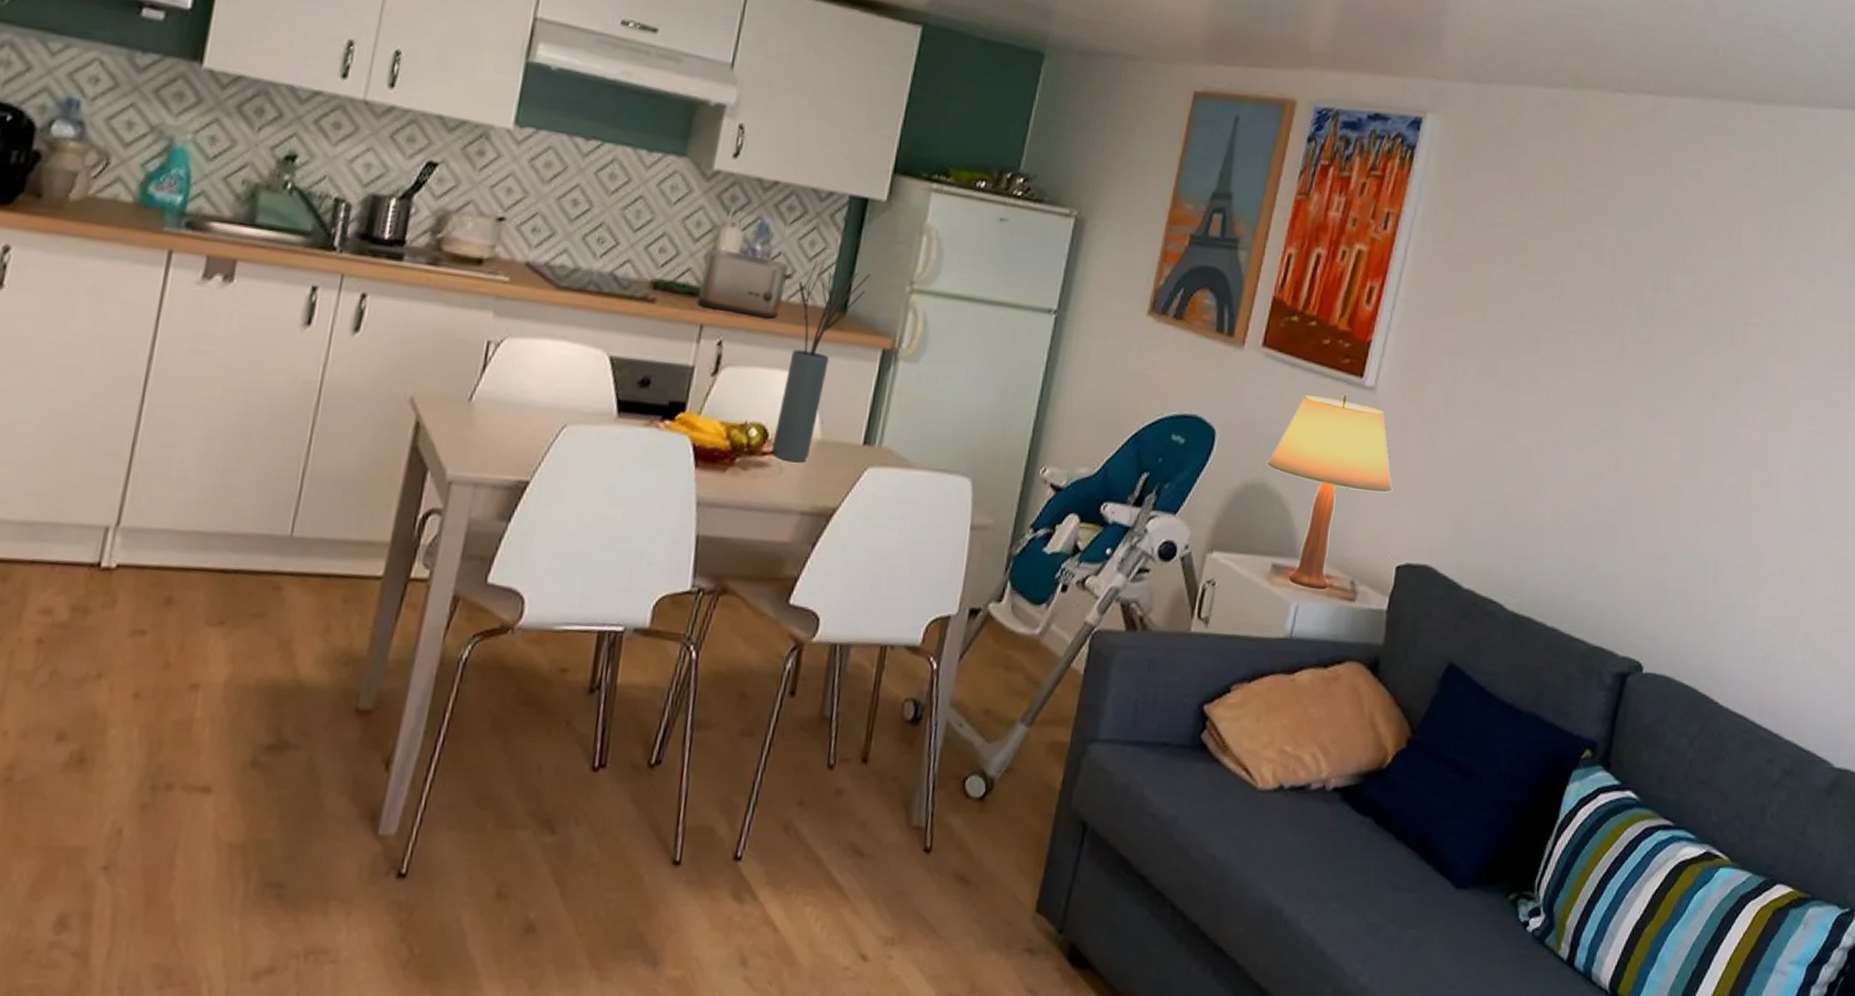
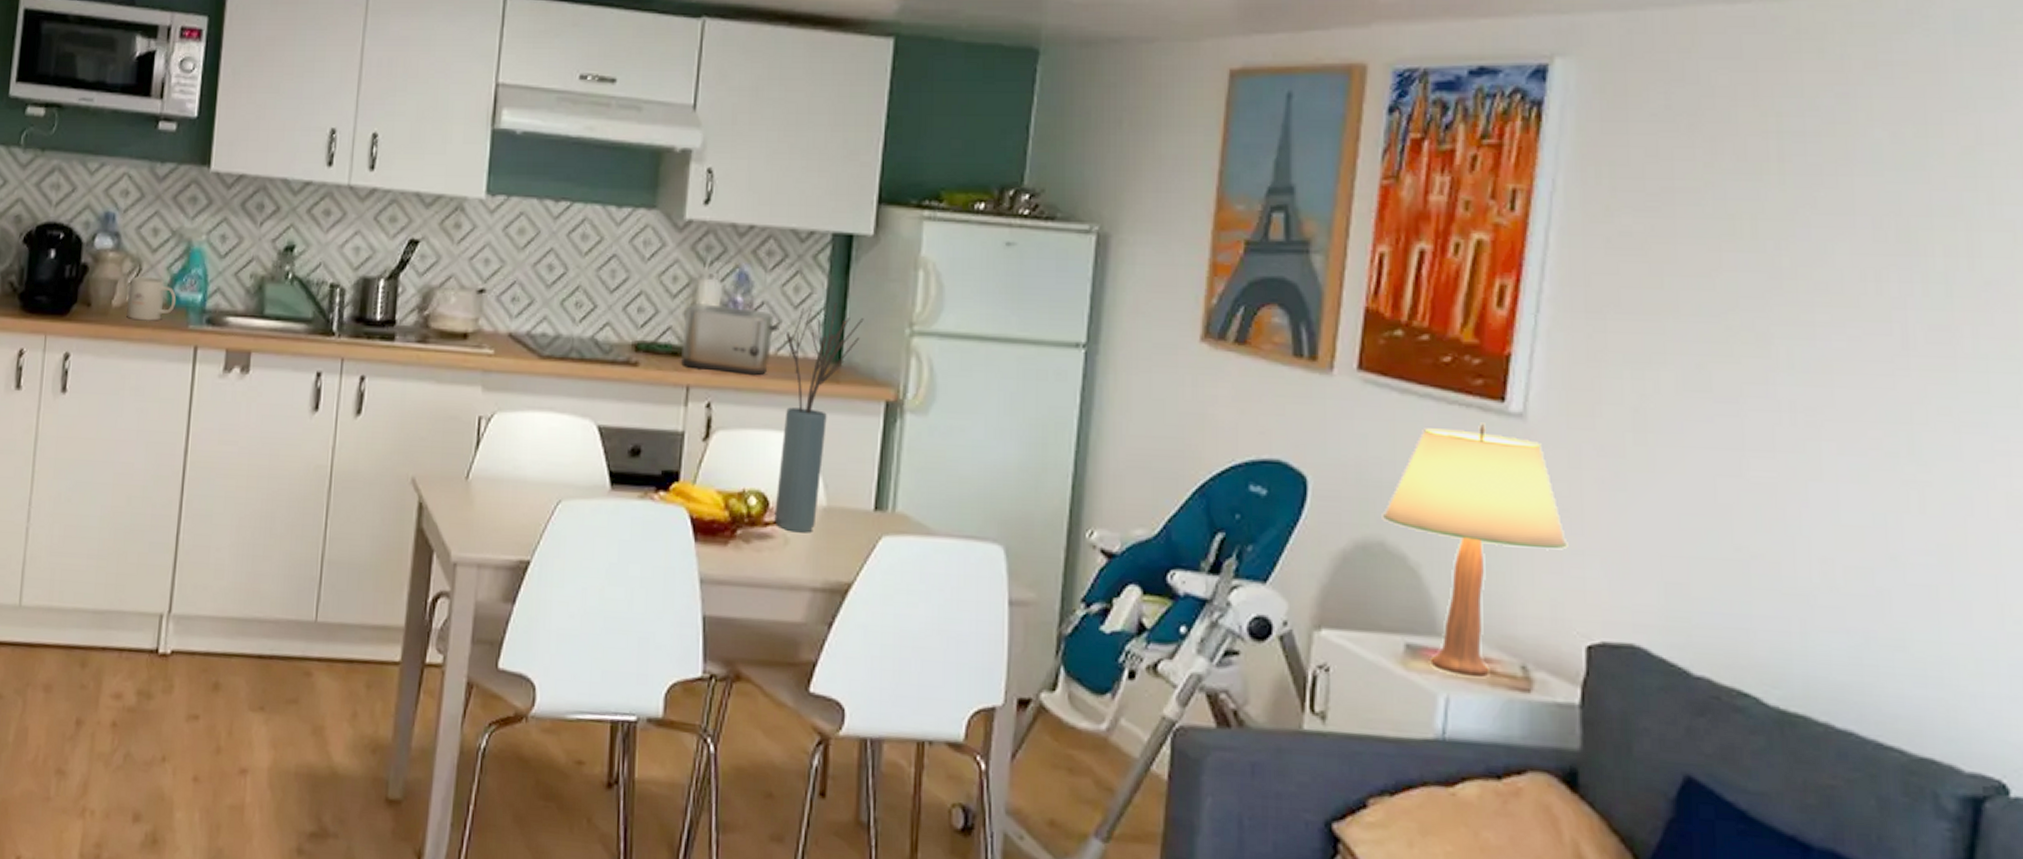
mug: none [87,170,151,220] -> present [126,276,177,321]

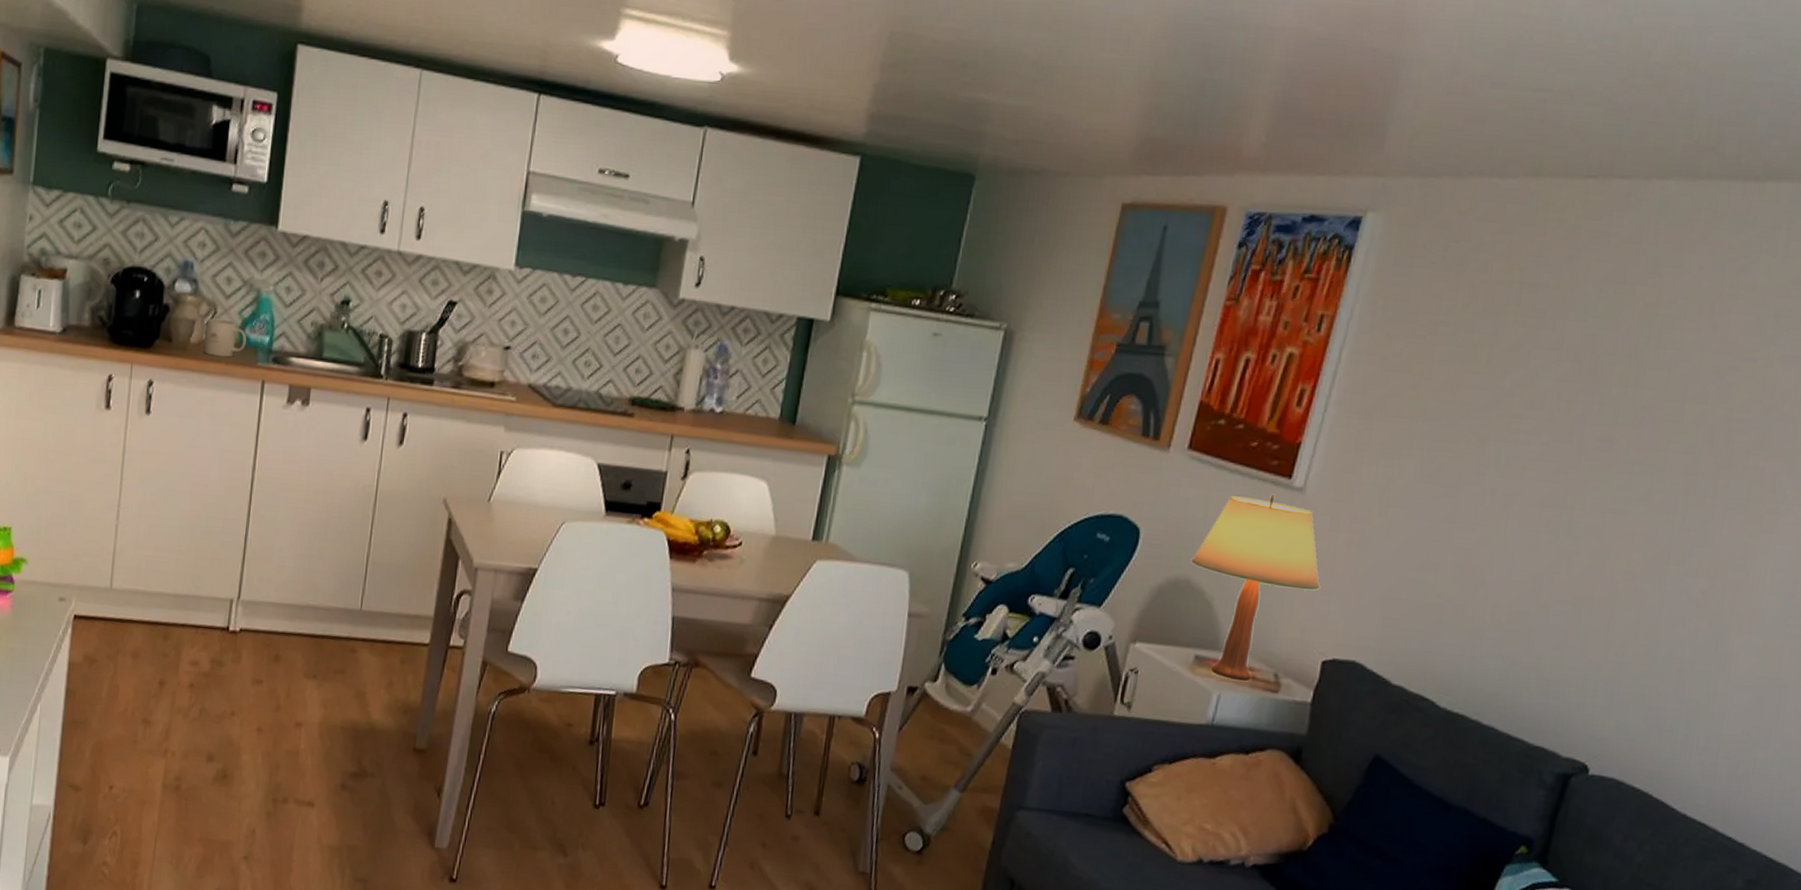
toaster: present [680,303,780,376] -> none [668,368,749,430]
vase: present [774,302,864,533] -> none [733,374,817,556]

